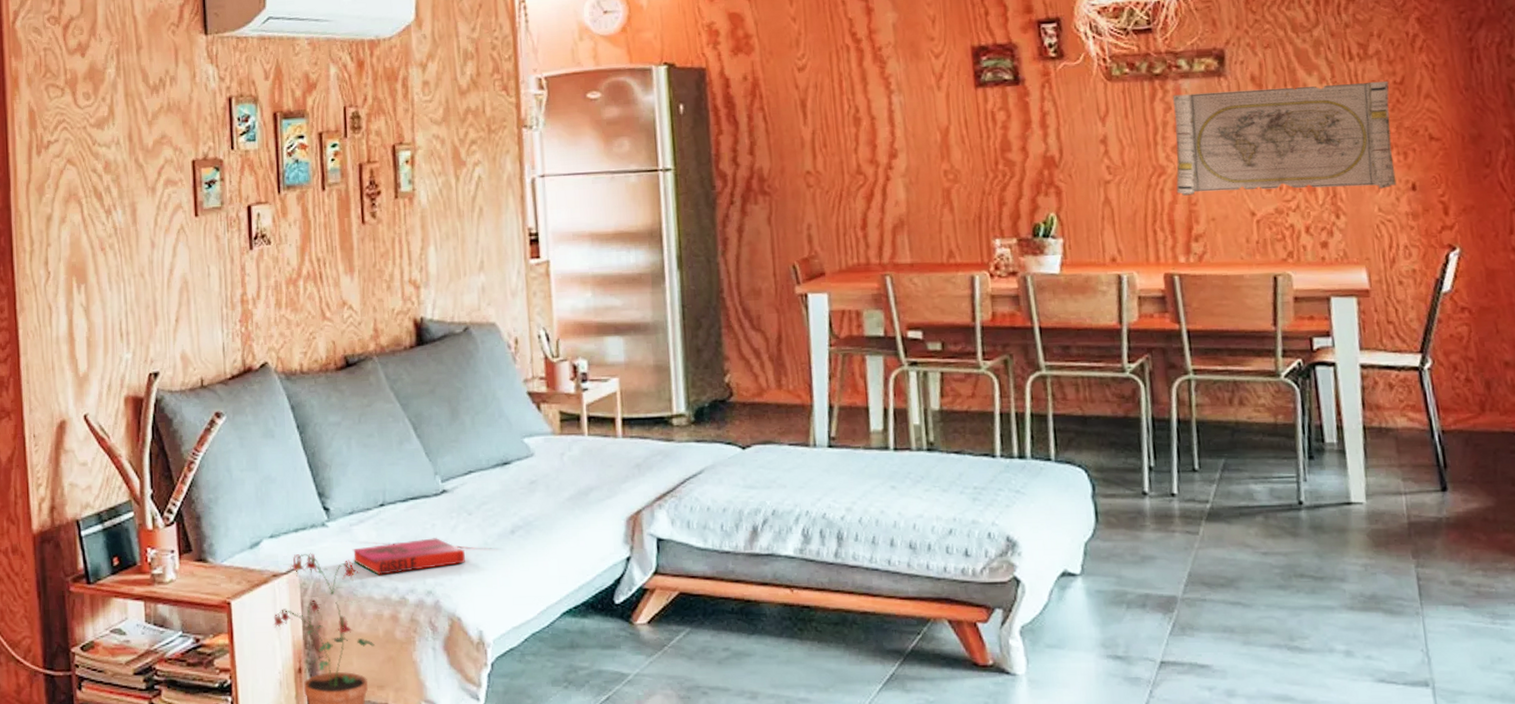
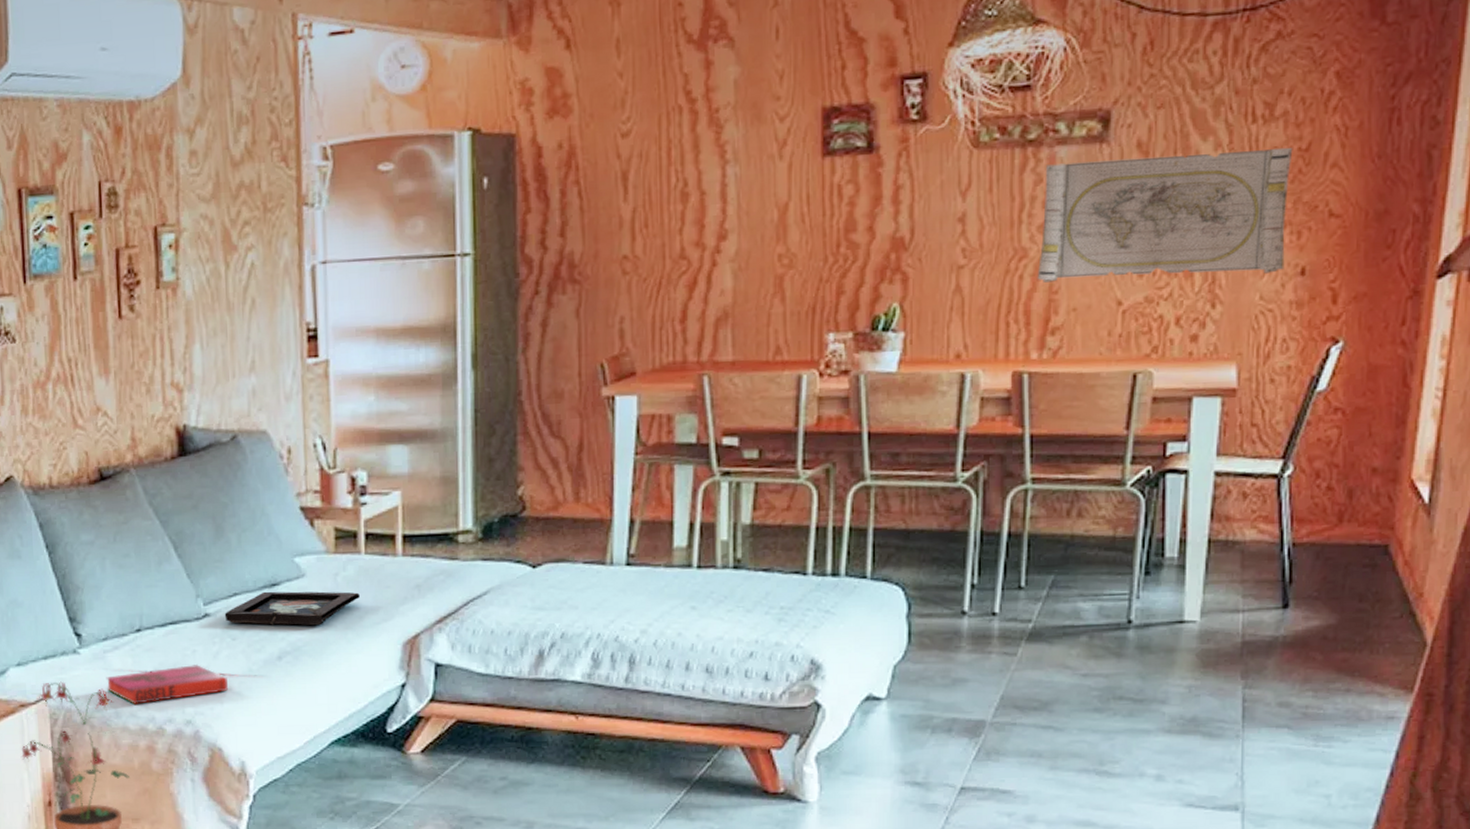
decorative tray: none [461,469,585,502] -> present [224,591,360,626]

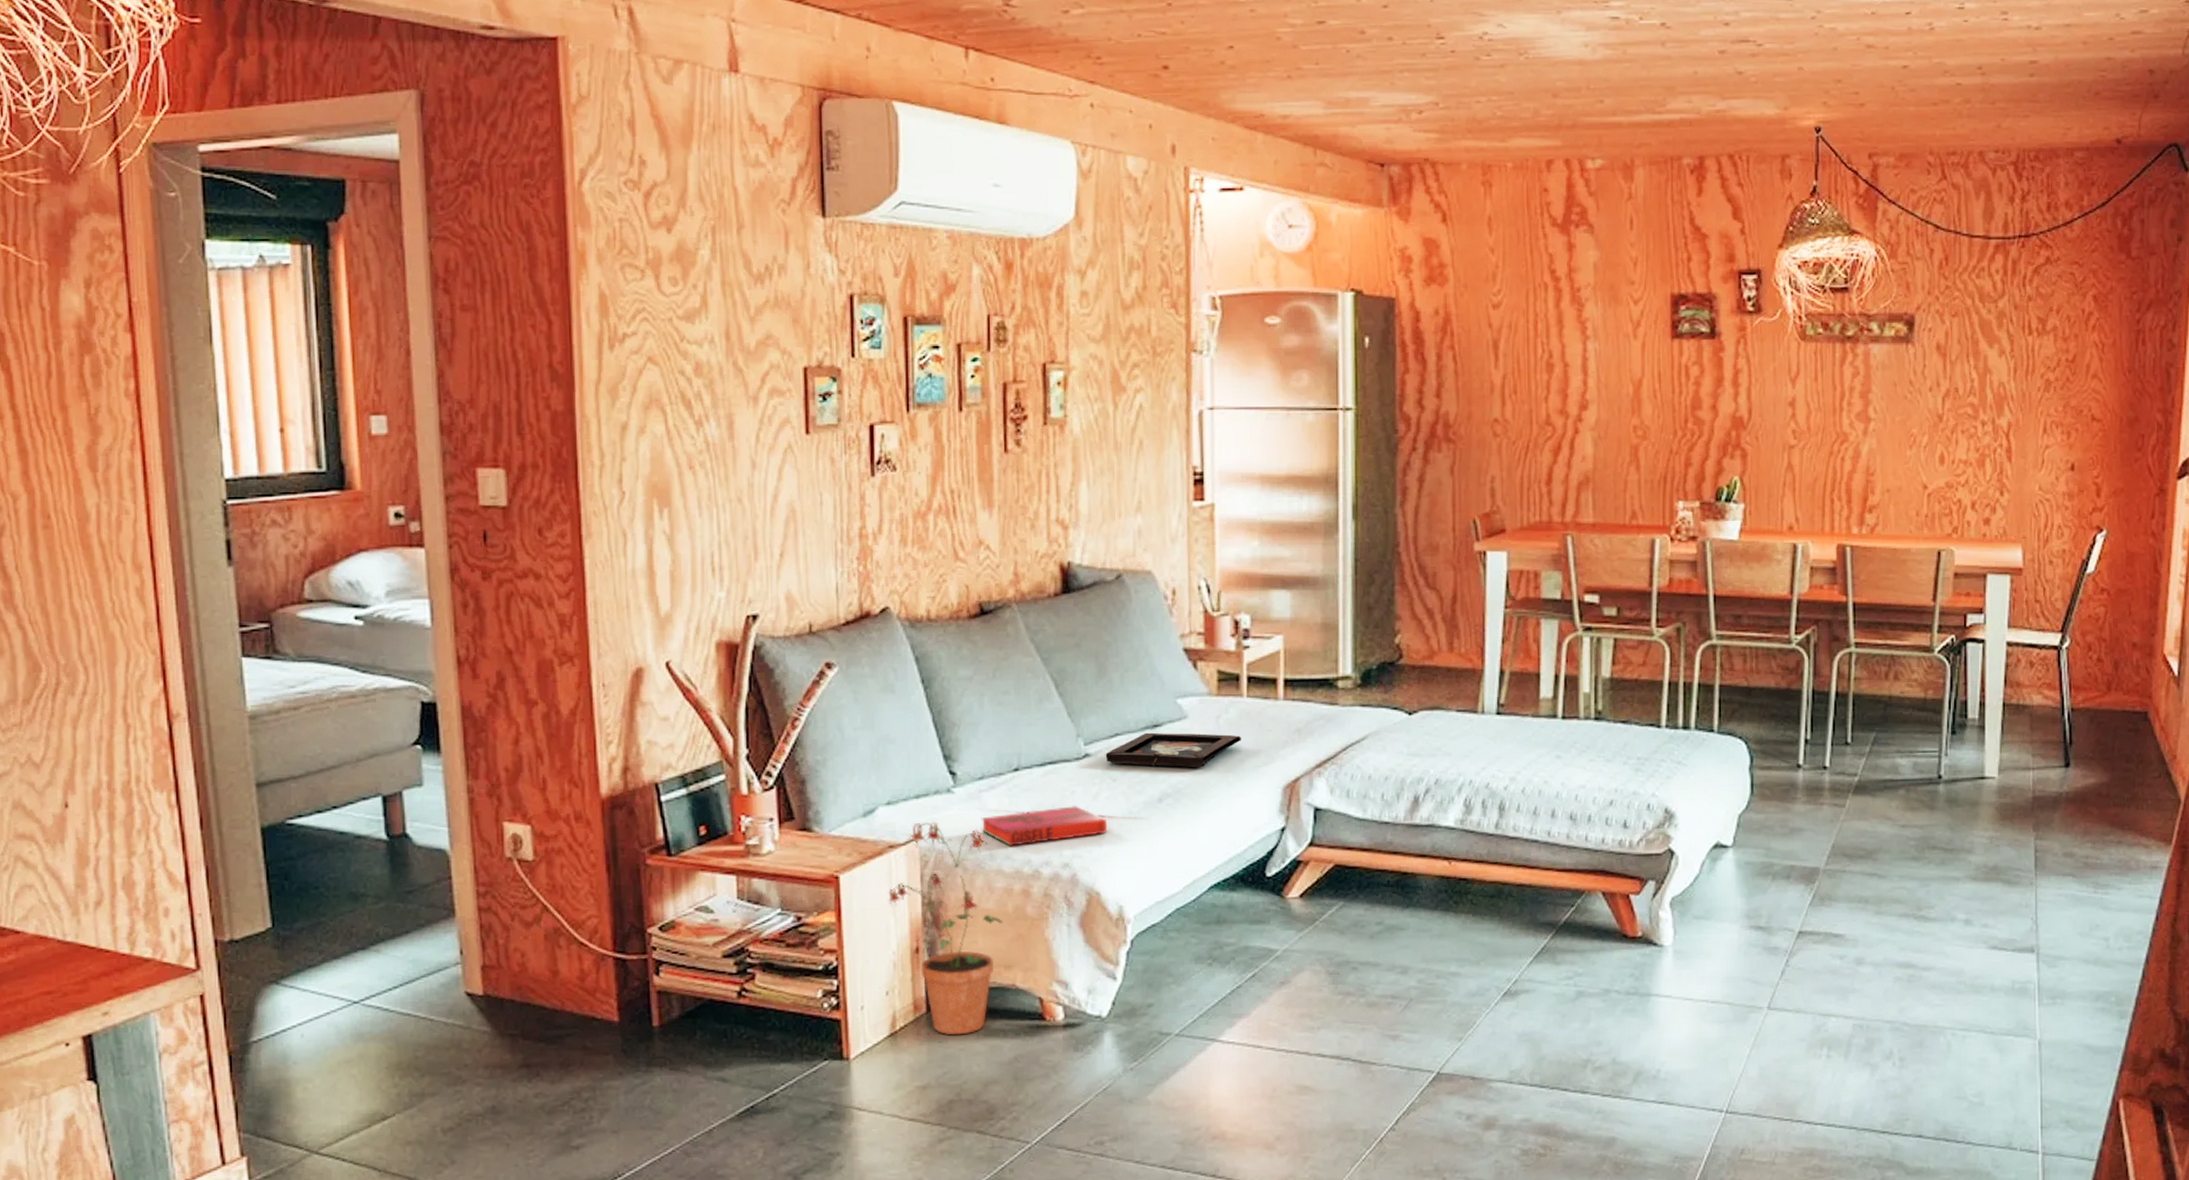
map: present [1037,147,1293,283] -> none [1856,358,2062,467]

